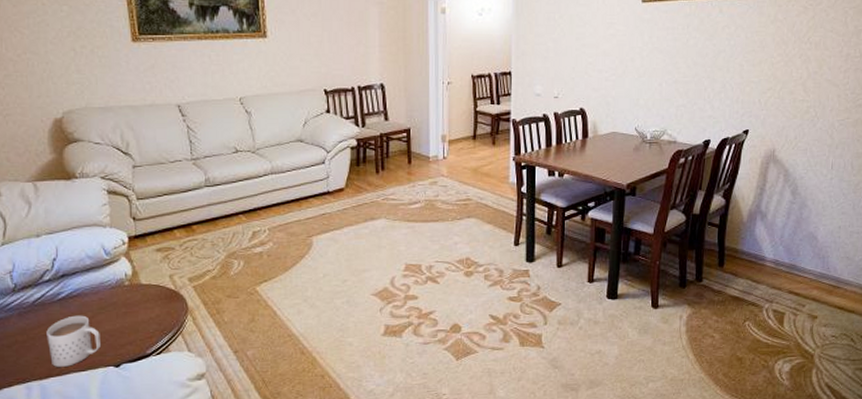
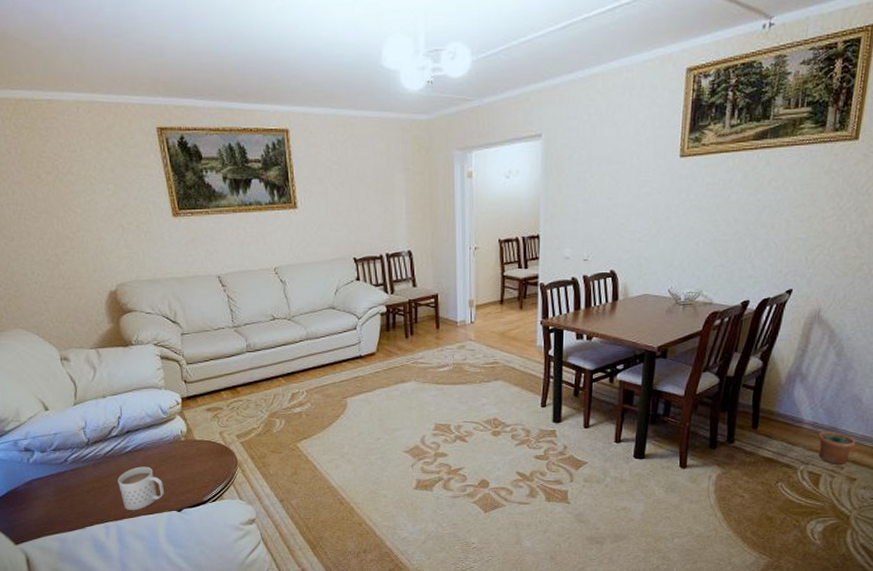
planter: none [780,268,815,302] -> present [818,431,856,464]

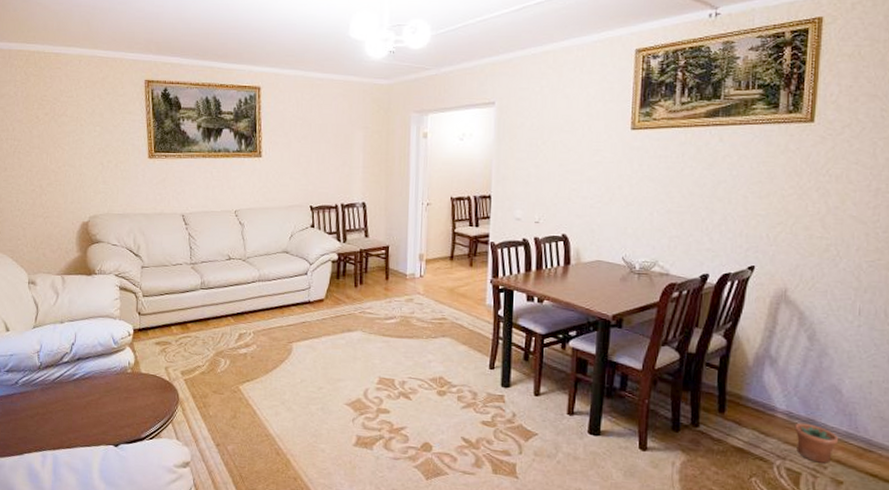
mug: present [117,466,165,510] -> none [61,395,105,441]

